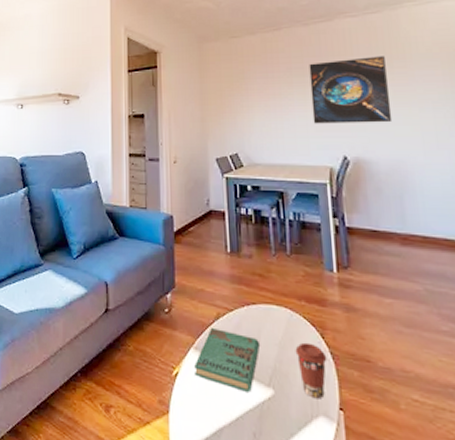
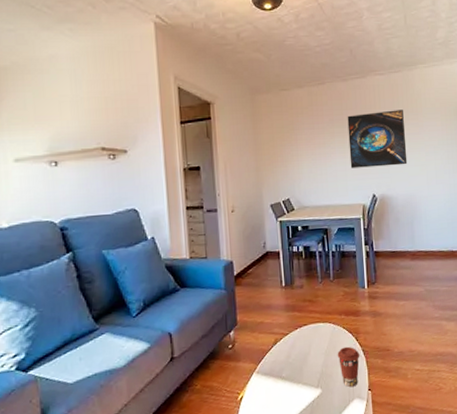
book: present [195,327,261,392] -> none [257,351,311,397]

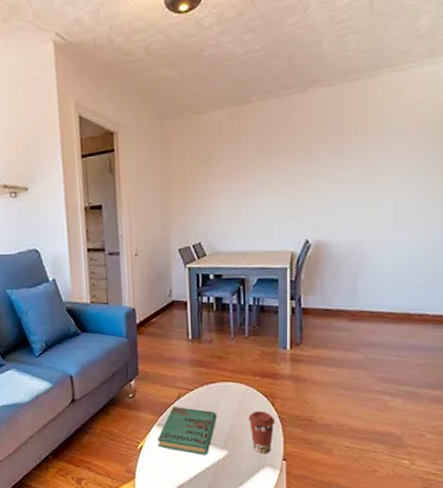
book: none [257,351,311,397] -> present [158,406,218,455]
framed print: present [347,110,408,169] -> none [278,131,357,208]

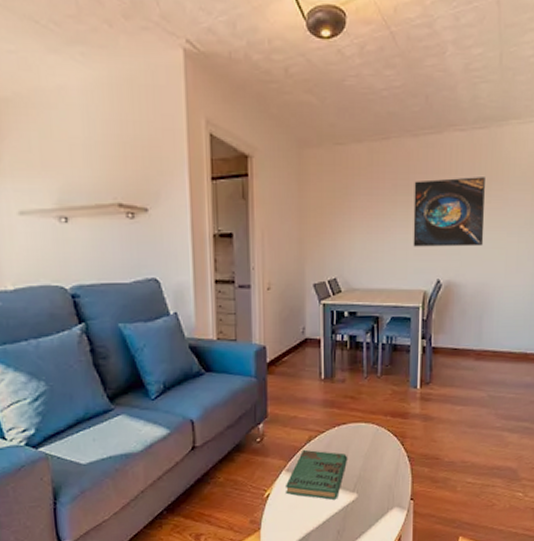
coffee cup: present [248,410,276,454] -> none [378,451,405,495]
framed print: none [278,131,357,208] -> present [413,177,485,247]

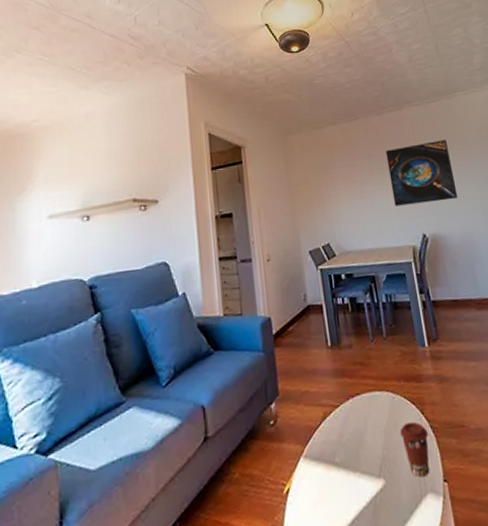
book: present [286,449,348,500] -> none [305,429,368,490]
coffee cup: none [378,451,405,495] -> present [399,421,430,478]

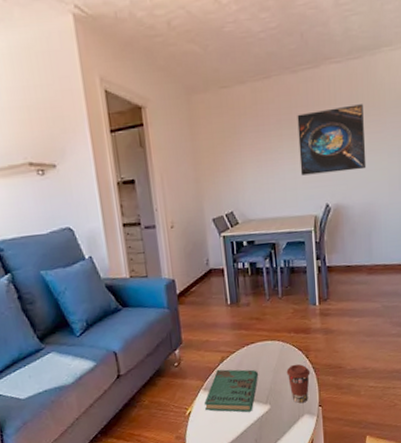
book: none [305,429,368,490] -> present [204,369,259,413]

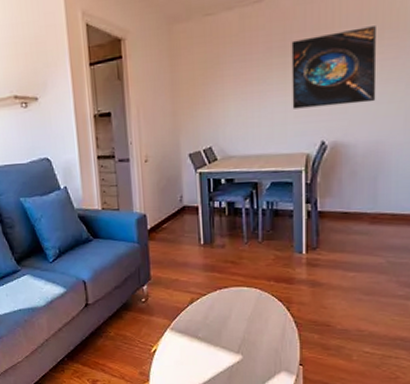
book: present [204,369,259,413] -> none [171,310,231,359]
coffee cup: present [286,364,311,404] -> none [263,315,291,359]

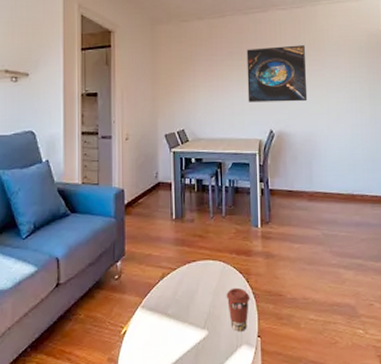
coffee cup: none [263,315,291,359] -> present [226,287,250,332]

